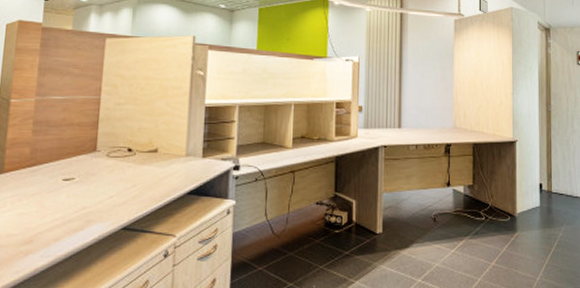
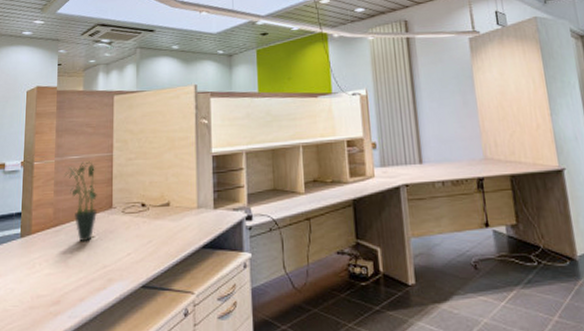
potted plant: none [45,103,80,184] -> present [64,161,97,242]

